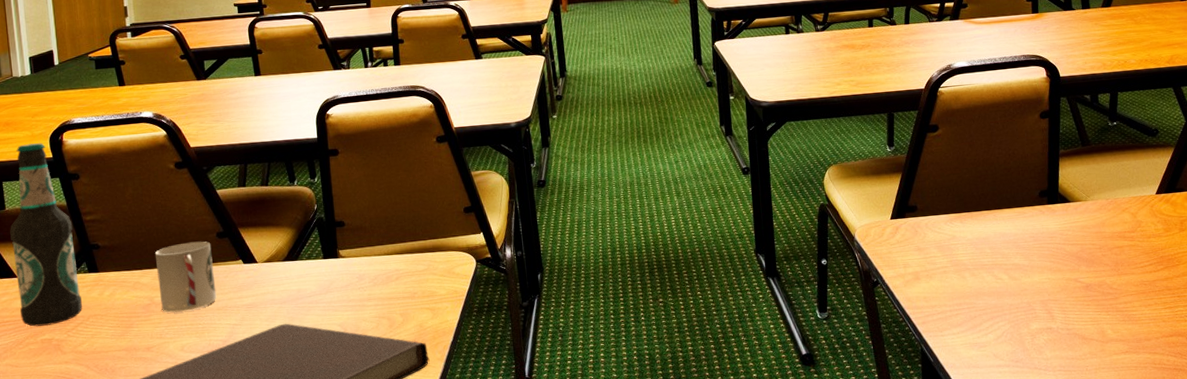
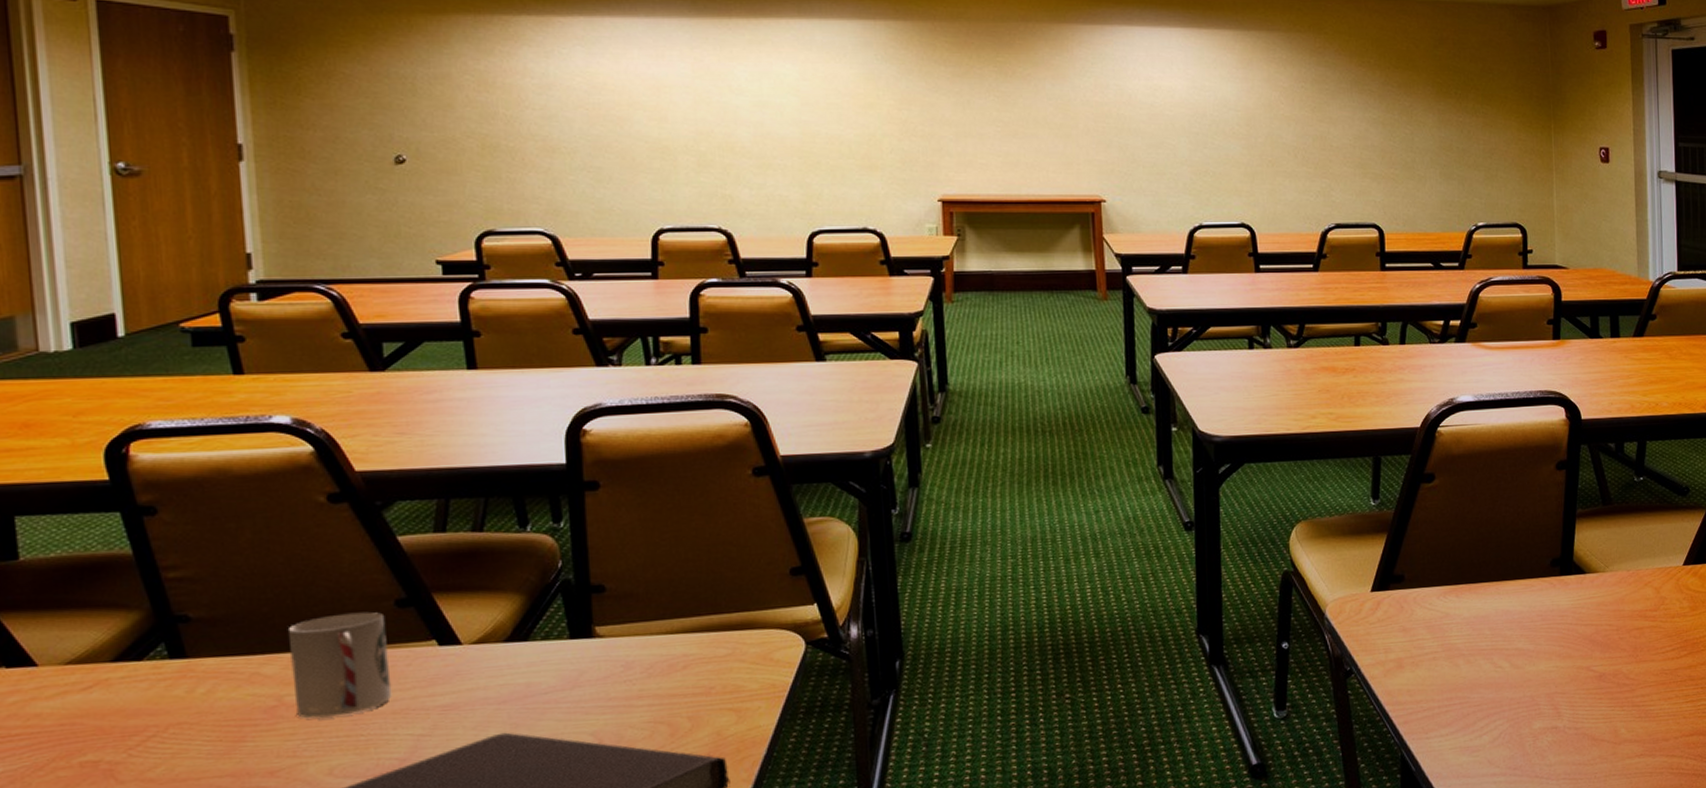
bottle: present [10,143,82,327] -> none [26,457,156,743]

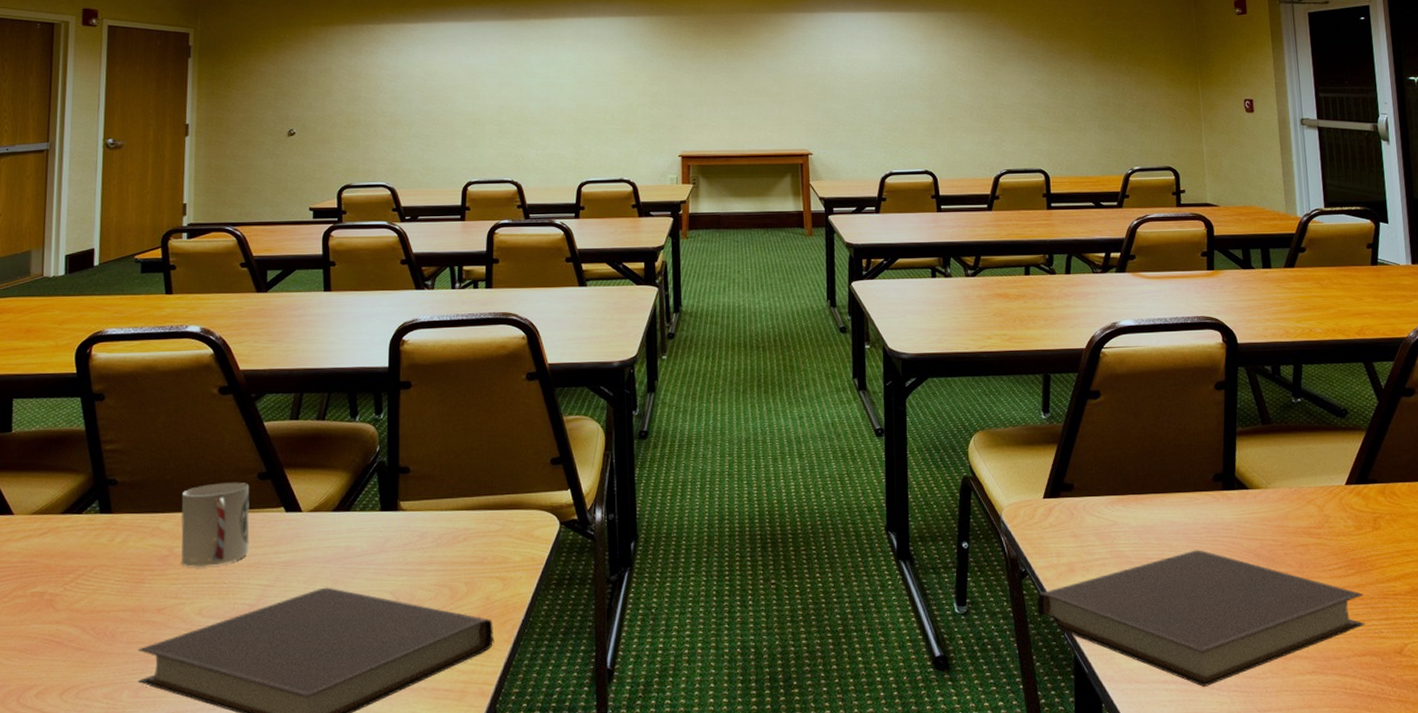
notebook: none [1362,638,1694,778] -> present [1036,549,1365,688]

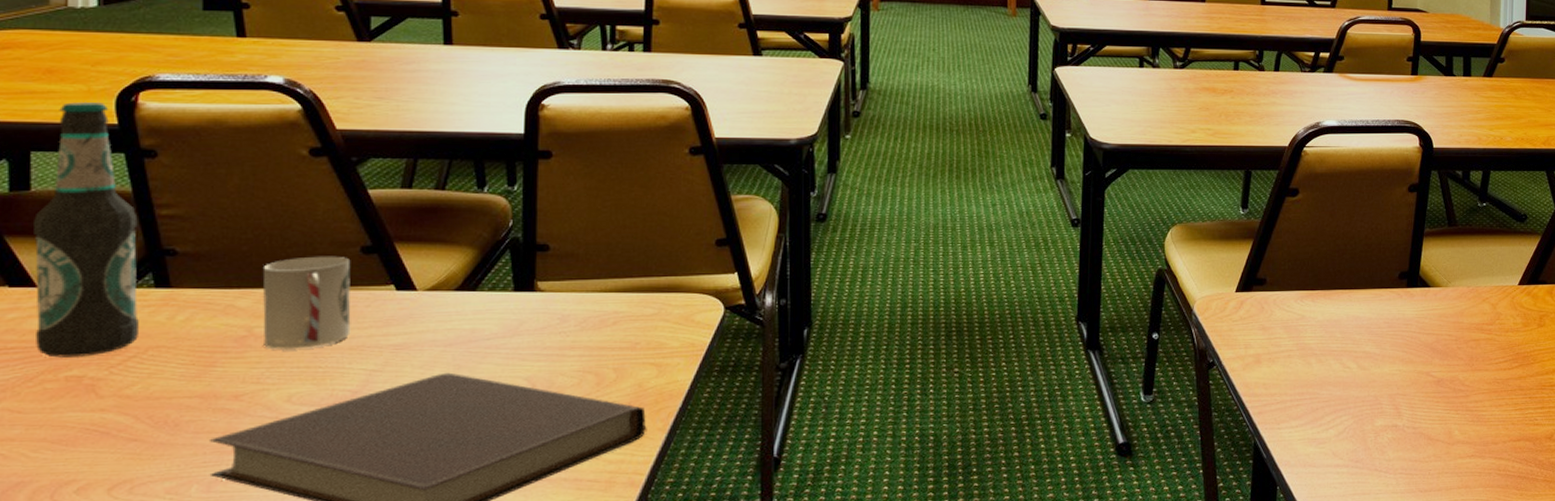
bottle: none [11,355,89,576] -> present [34,102,139,358]
notebook: present [1036,549,1365,688] -> none [1221,343,1524,471]

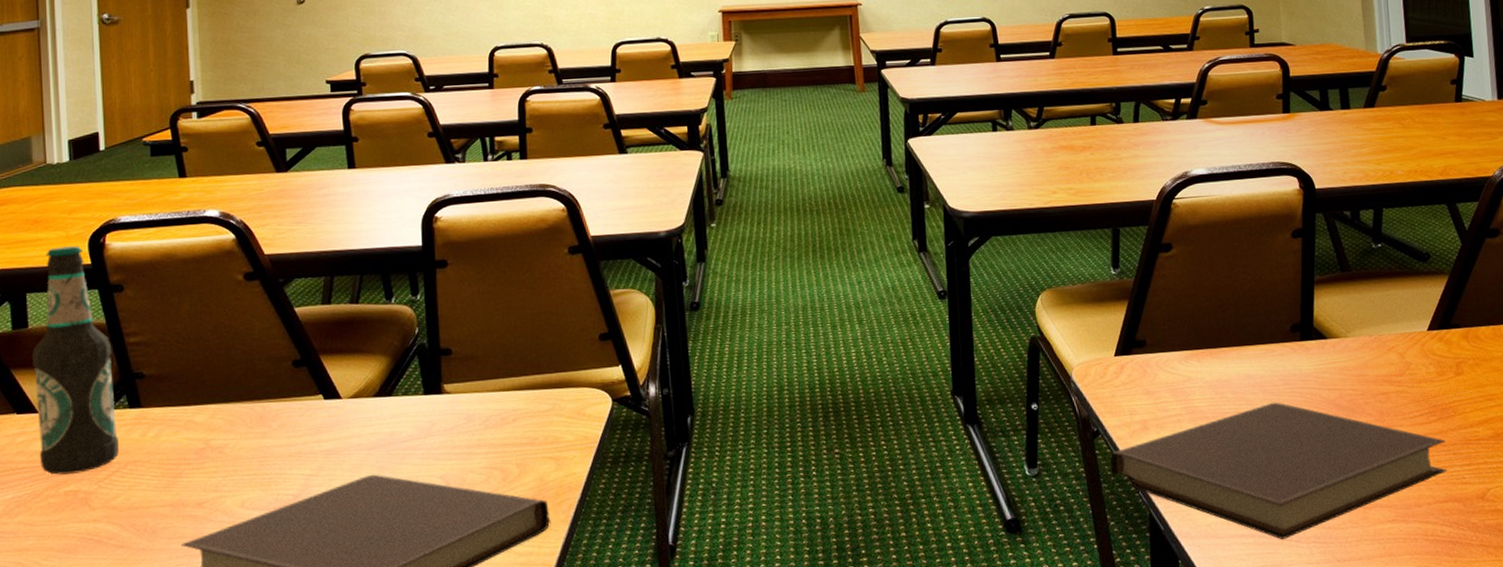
cup: present [262,256,351,350] -> none [213,370,289,460]
notebook: none [1221,343,1524,471] -> present [1109,402,1447,540]

